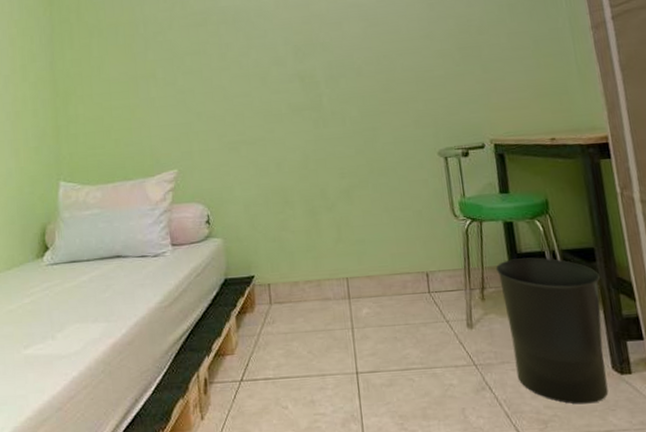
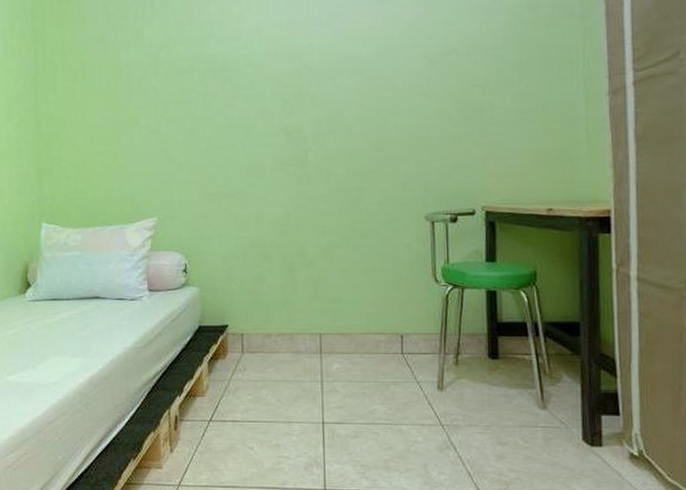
waste bin: present [495,257,608,405] -> none [473,327,582,471]

